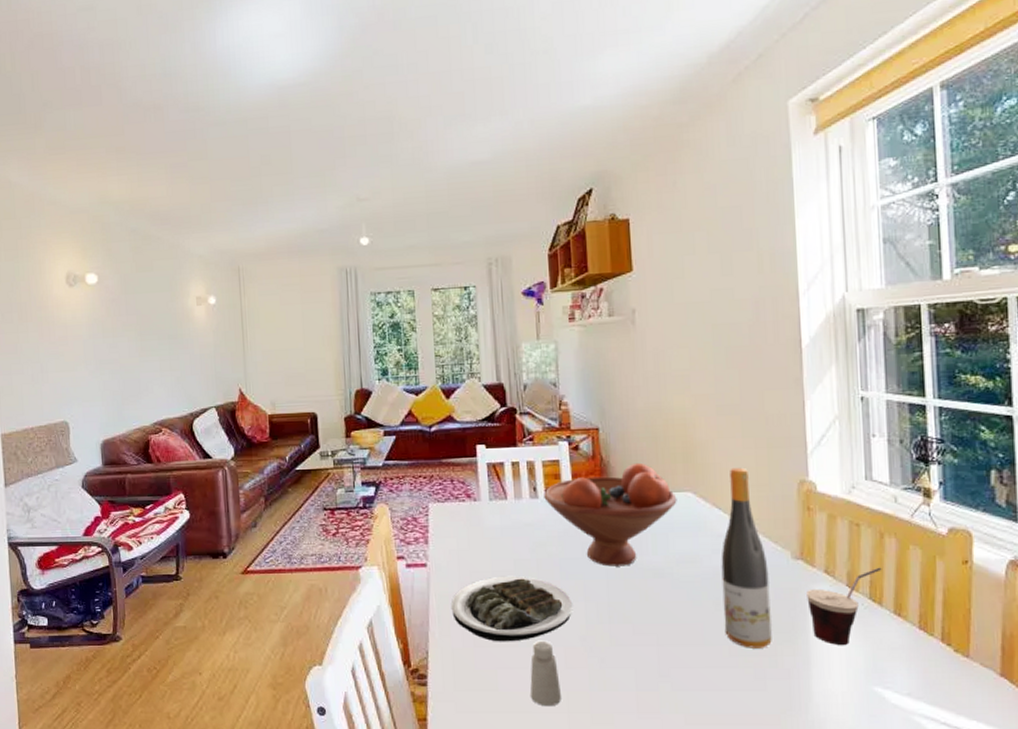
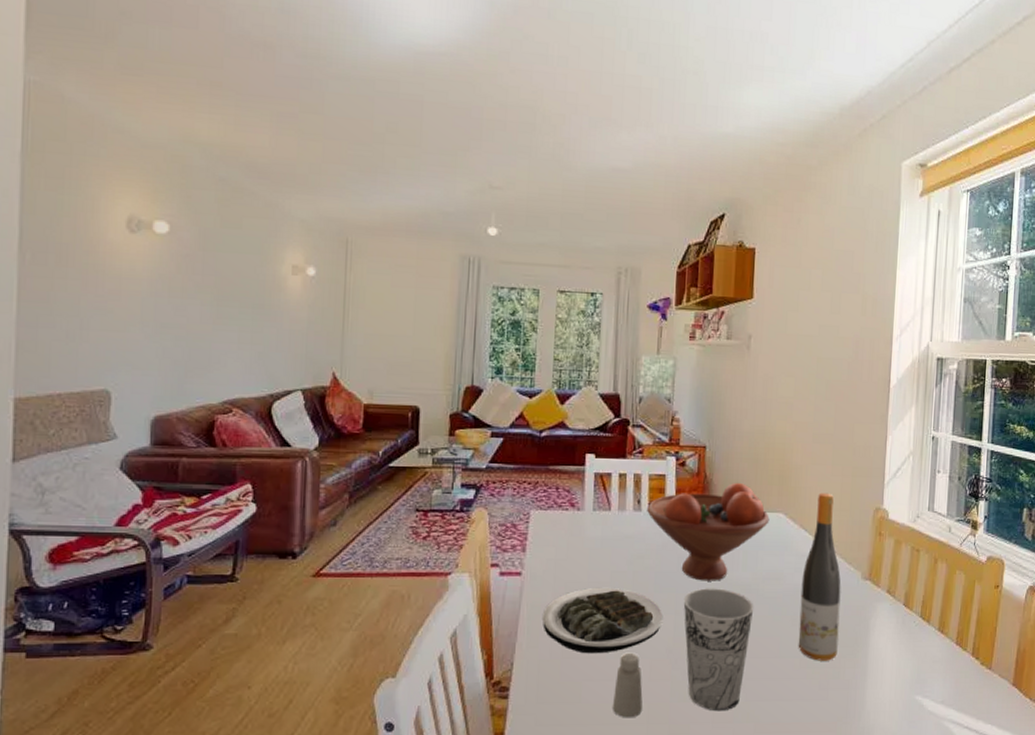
cup: none [592,573,670,701] -> present [683,588,754,712]
cup: present [806,567,882,646] -> none [870,589,933,659]

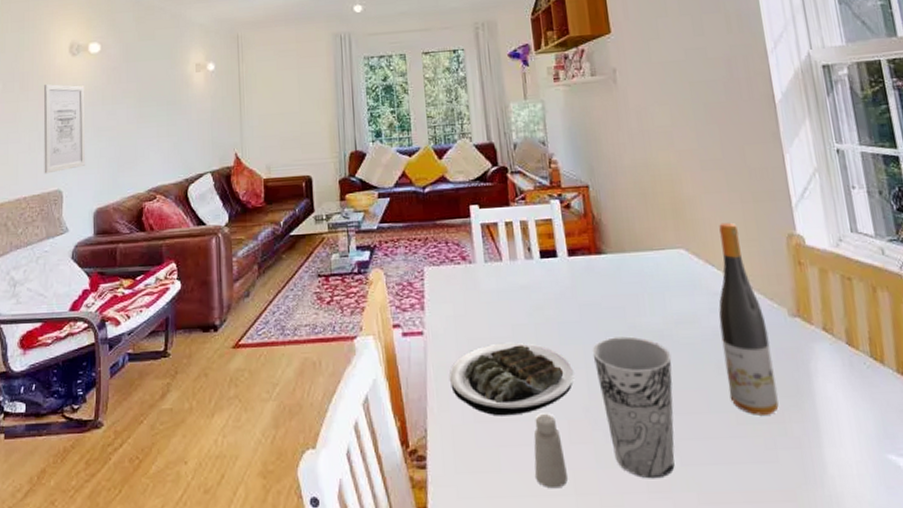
wall art: none [86,263,146,370] -> present [43,84,86,174]
fruit bowl: present [647,482,770,581] -> none [538,219,671,330]

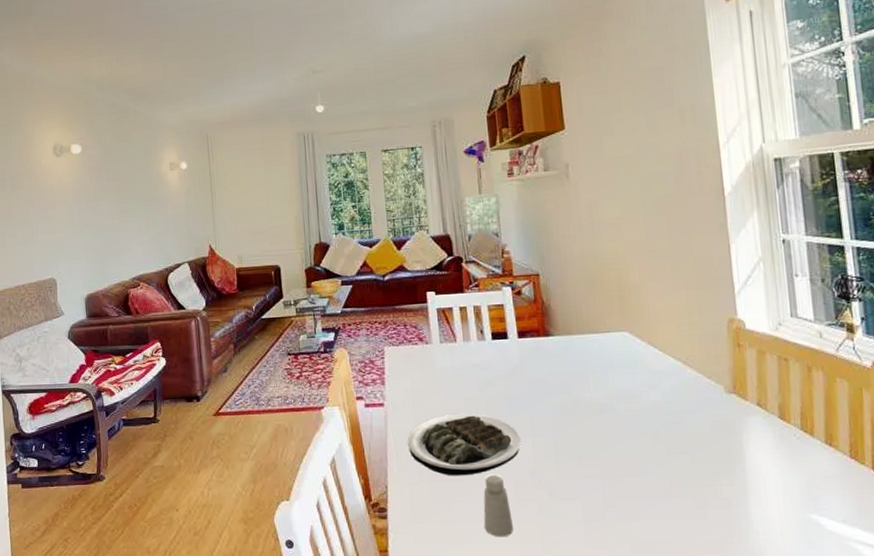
wall art: present [43,84,86,174] -> none [32,183,75,264]
cup: present [592,336,675,479] -> none [538,409,612,531]
wine bottle: present [718,222,779,415] -> none [658,308,711,479]

